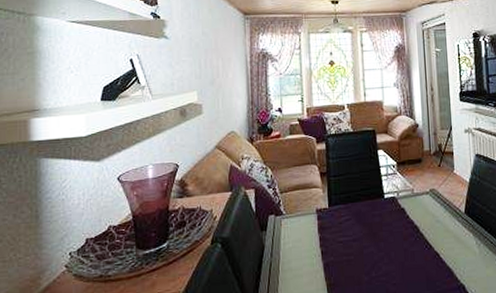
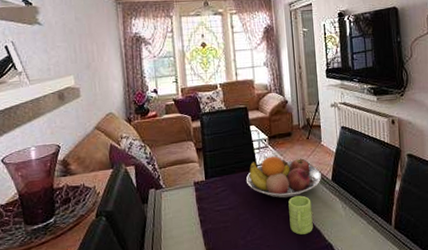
fruit bowl: none [373,184,453,231] -> present [246,156,321,199]
mug: none [417,228,444,273] -> present [288,195,313,235]

